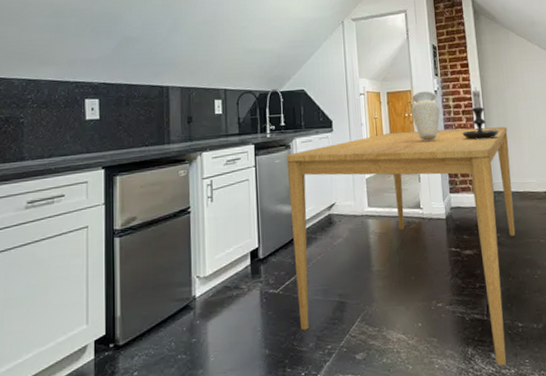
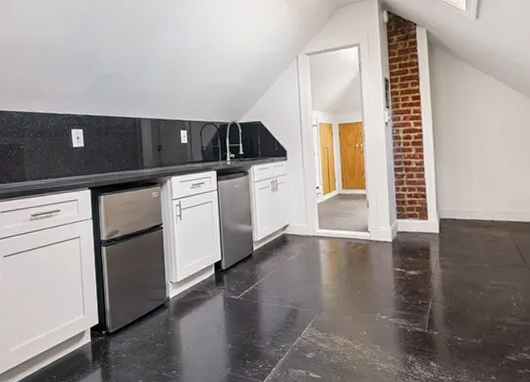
dining table: present [286,126,516,366] -> none [245,157,460,373]
vase: present [411,91,440,142] -> none [362,123,390,171]
candle holder: present [462,87,500,140] -> none [411,119,449,170]

